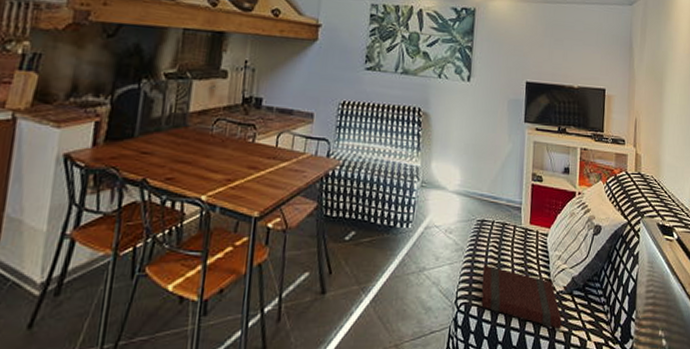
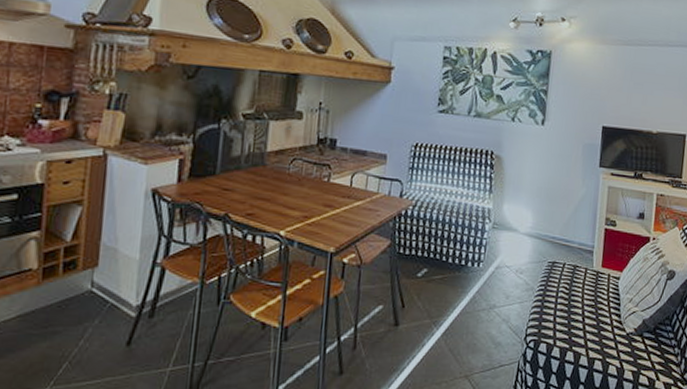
book: present [481,265,562,330] -> none [550,304,631,369]

